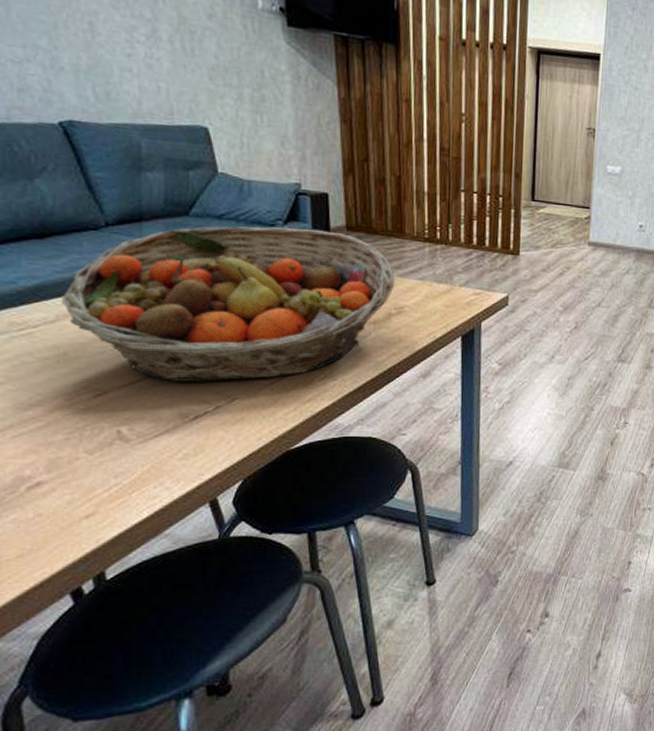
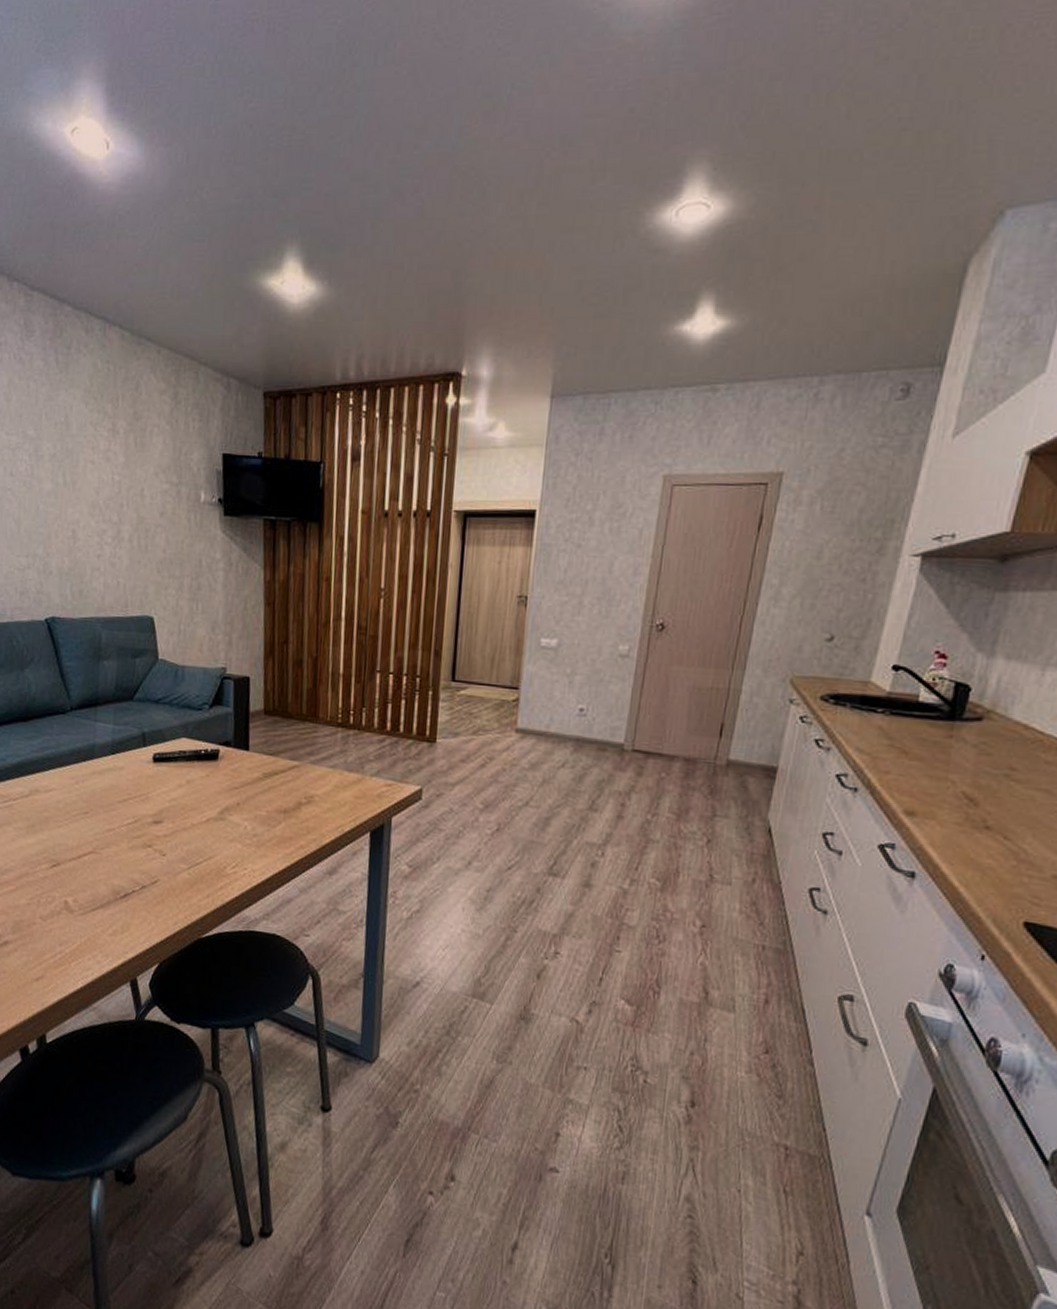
fruit basket: present [62,226,395,382] -> none [35,710,307,863]

